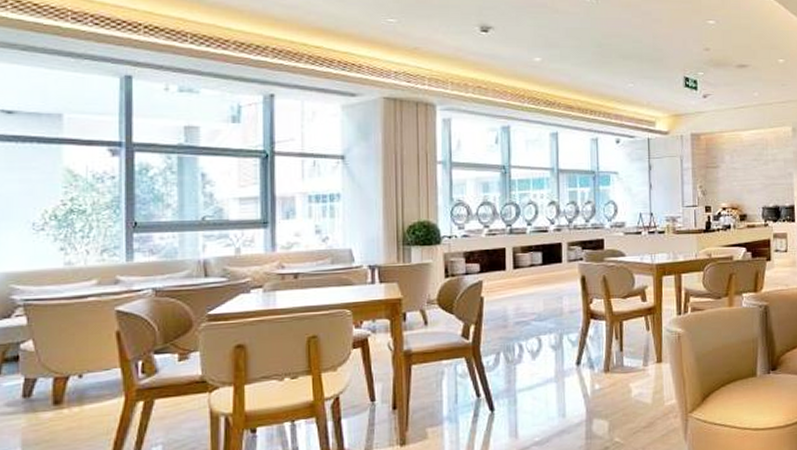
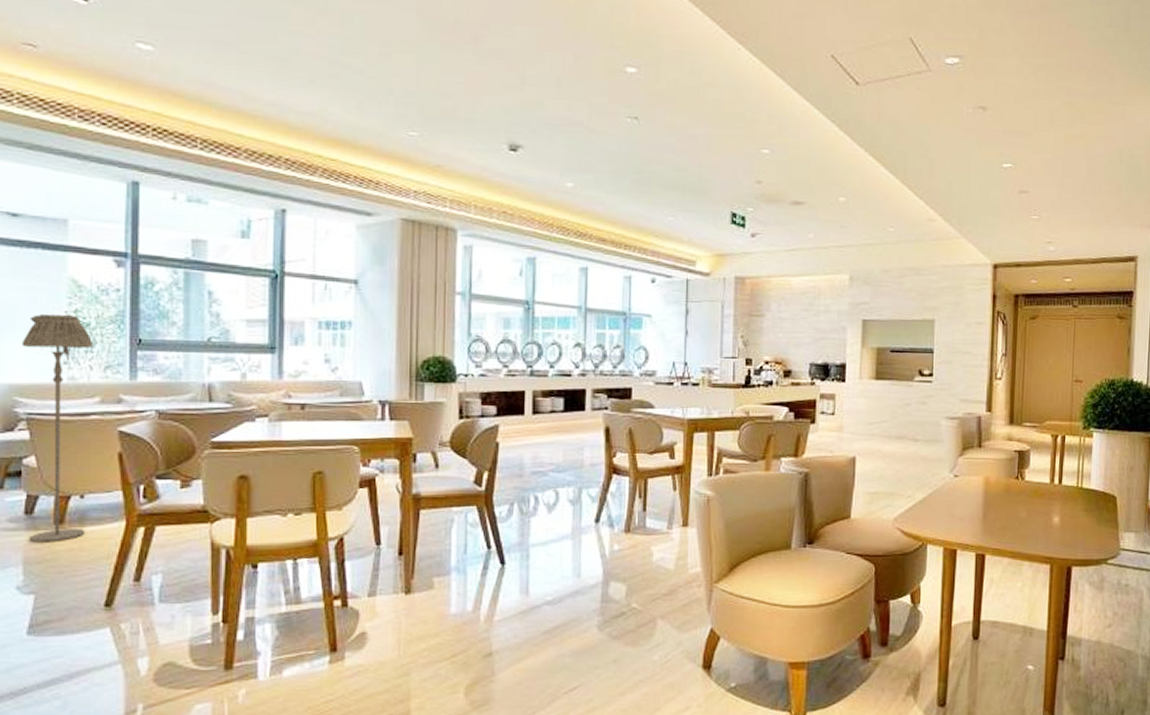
floor lamp: none [17,204,90,425] -> present [21,314,94,543]

